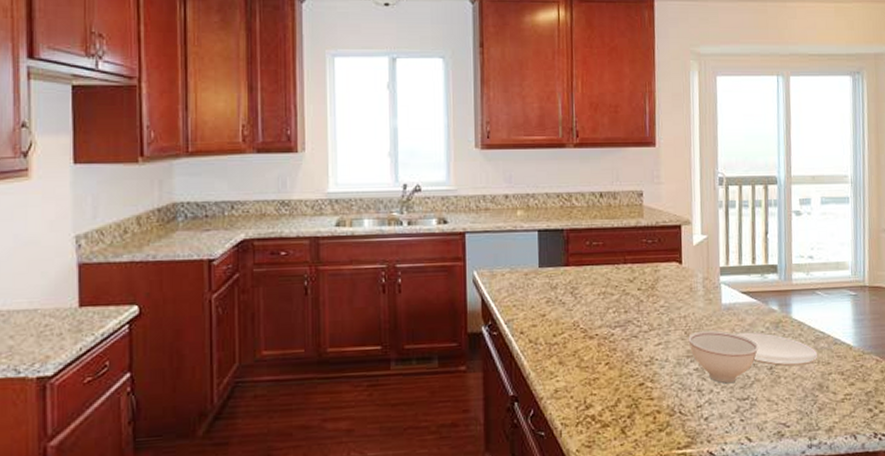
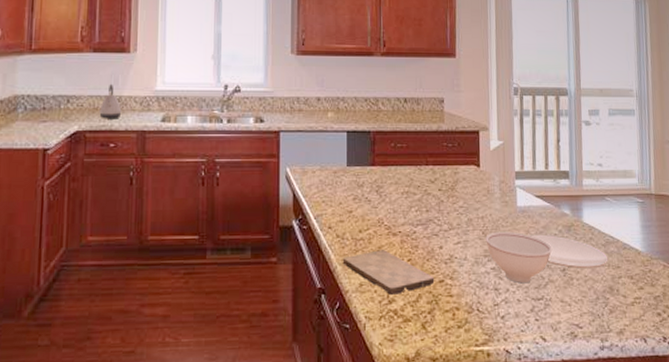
kettle: none [267,188,292,226] -> present [99,84,122,119]
cutting board: none [536,354,634,400] -> present [342,250,435,295]

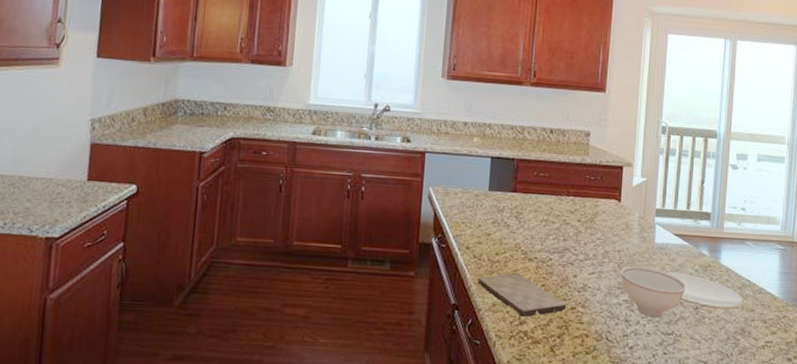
kettle: present [99,84,122,119] -> none [253,95,276,129]

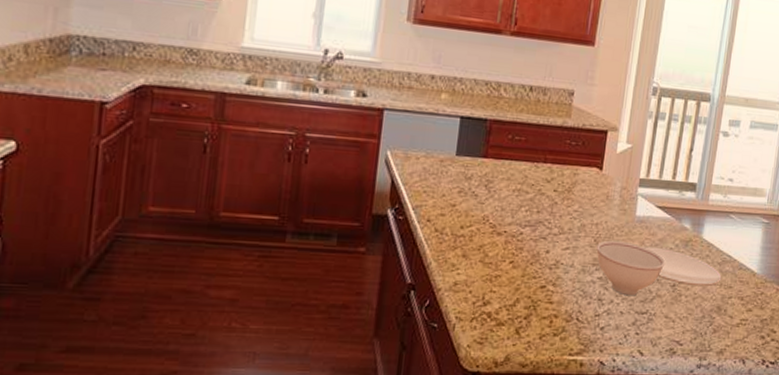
cutting board: present [477,273,567,317] -> none [438,249,536,297]

